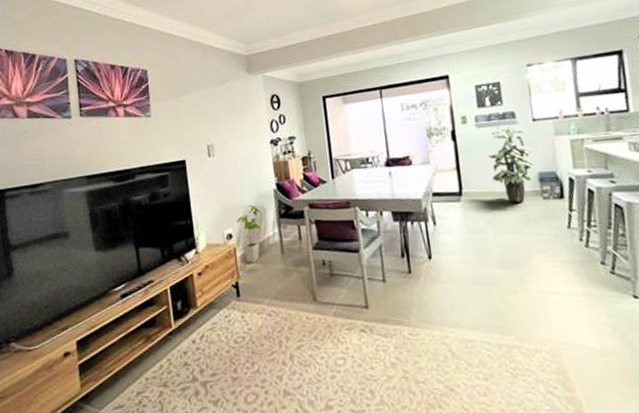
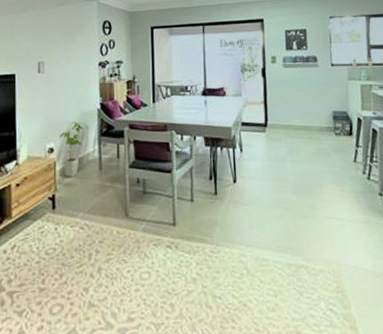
indoor plant: present [487,125,534,203] -> none [291,67,330,136]

